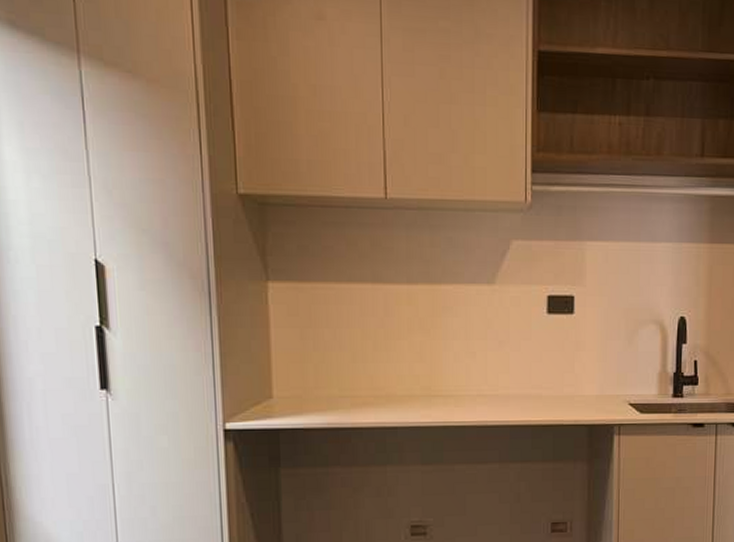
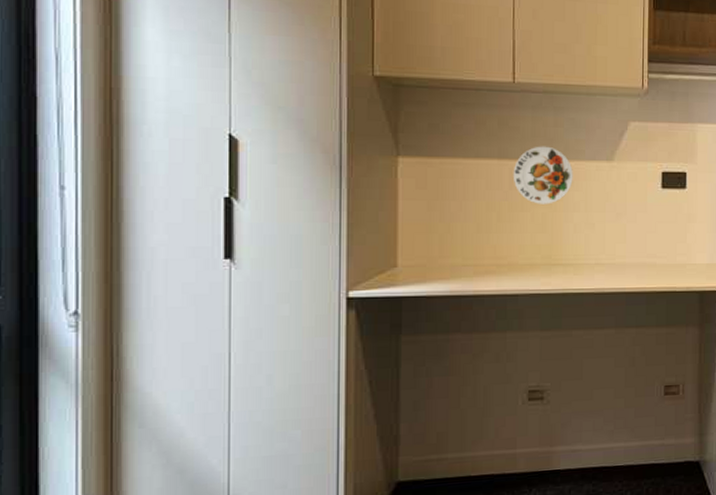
decorative plate: none [388,268,452,332] -> present [513,146,573,204]

